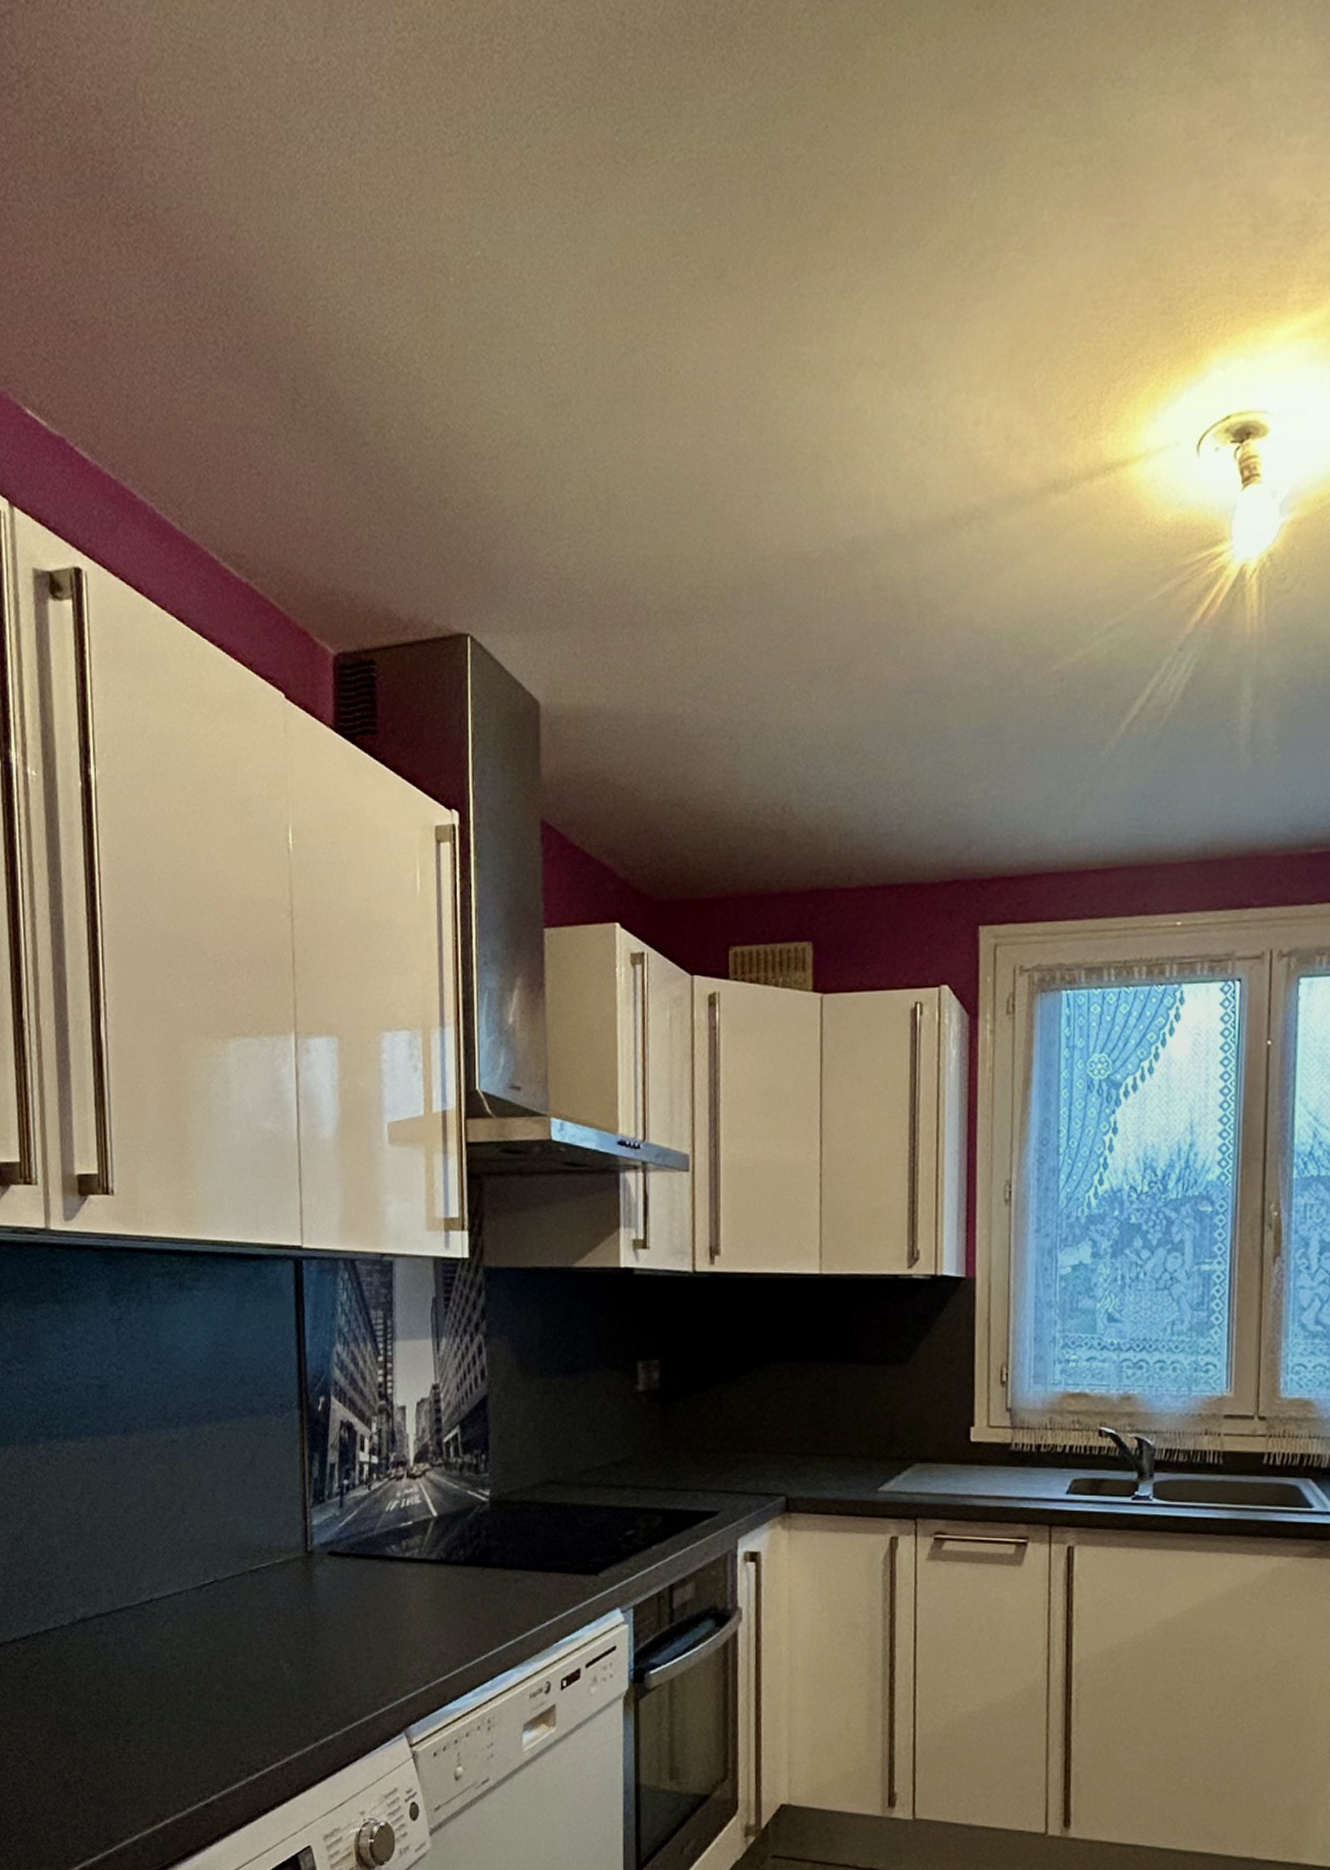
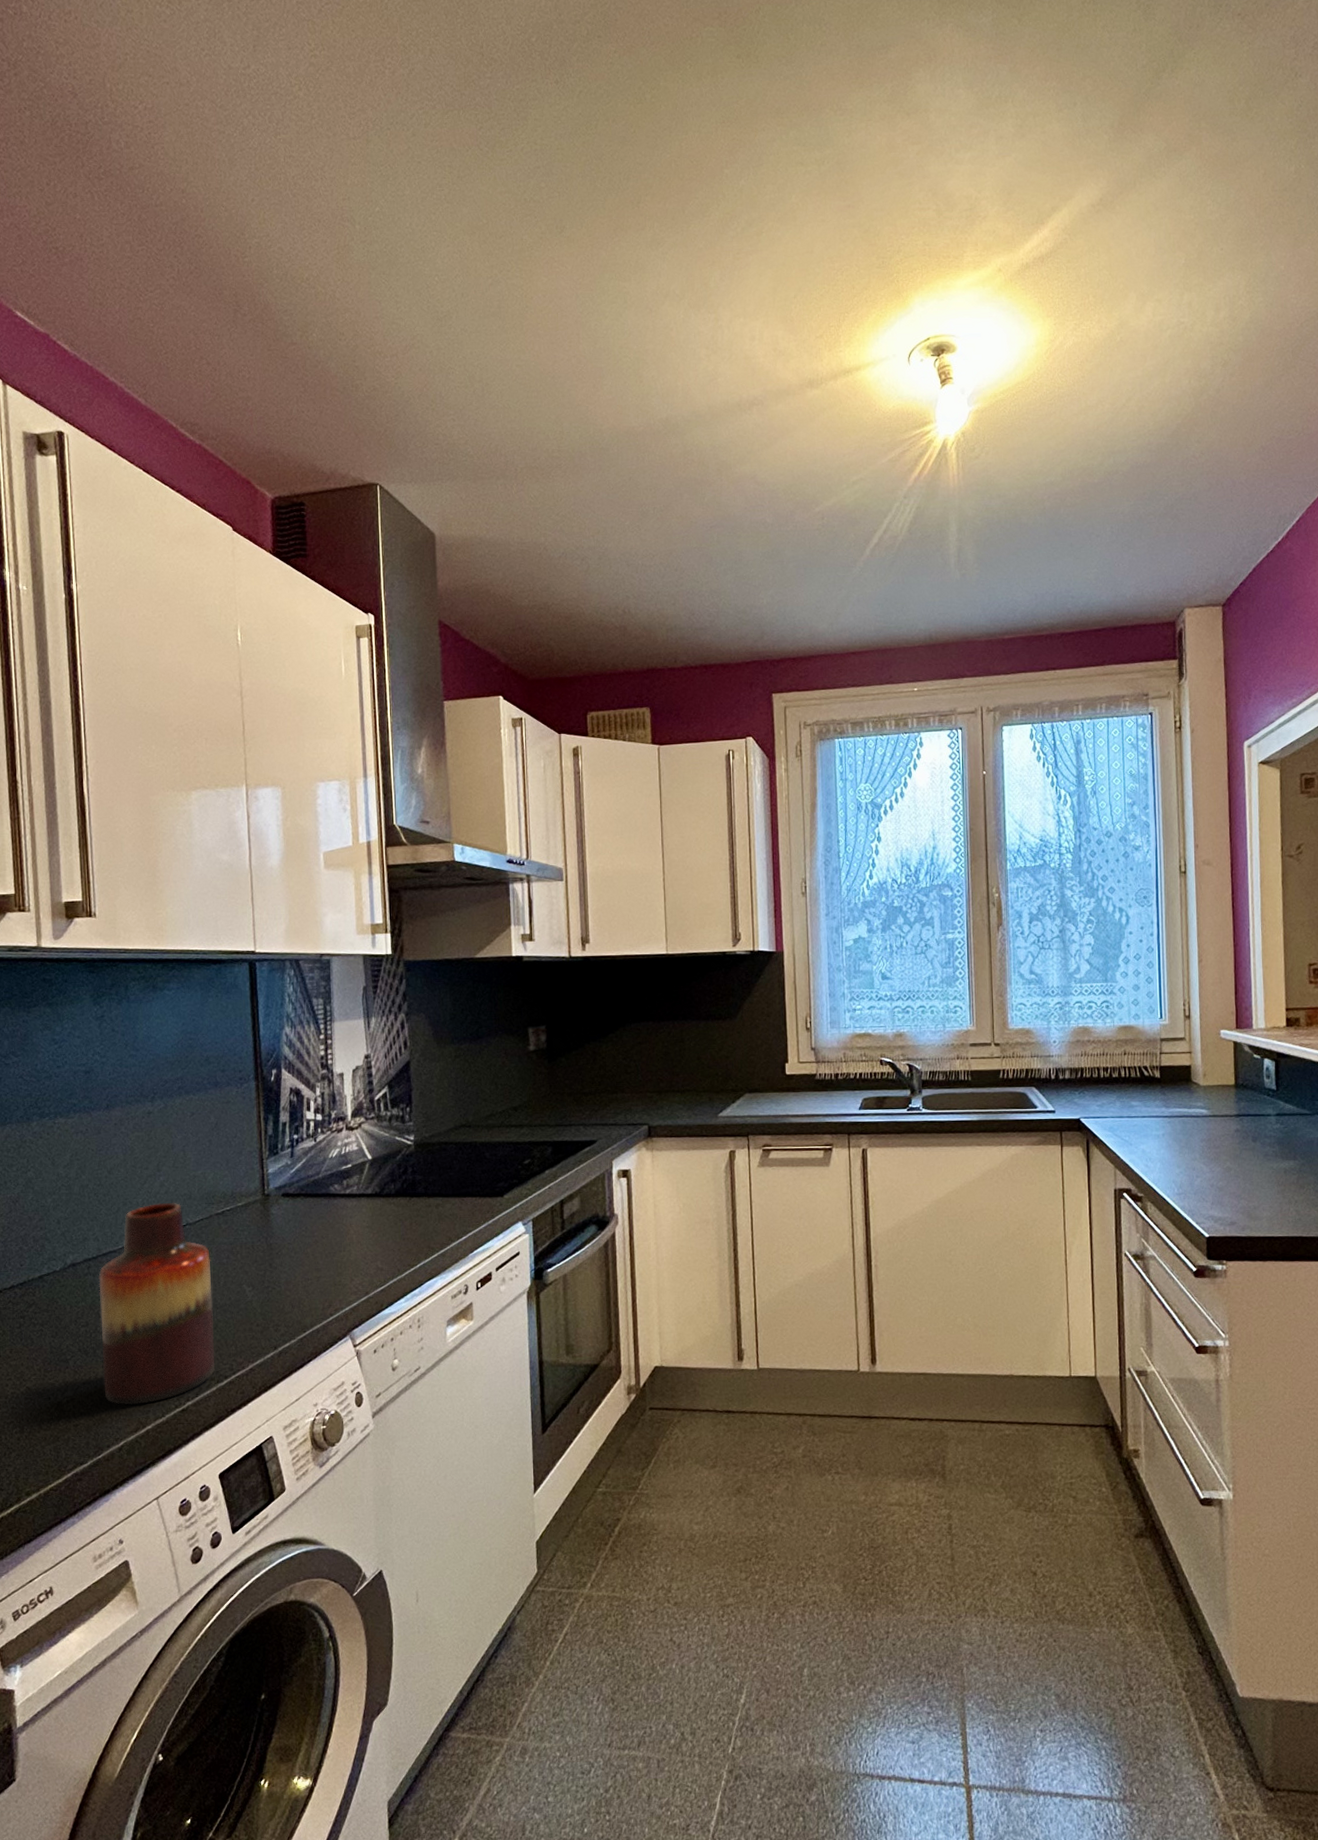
vase: none [112,1552,245,1794] -> present [98,1202,215,1406]

